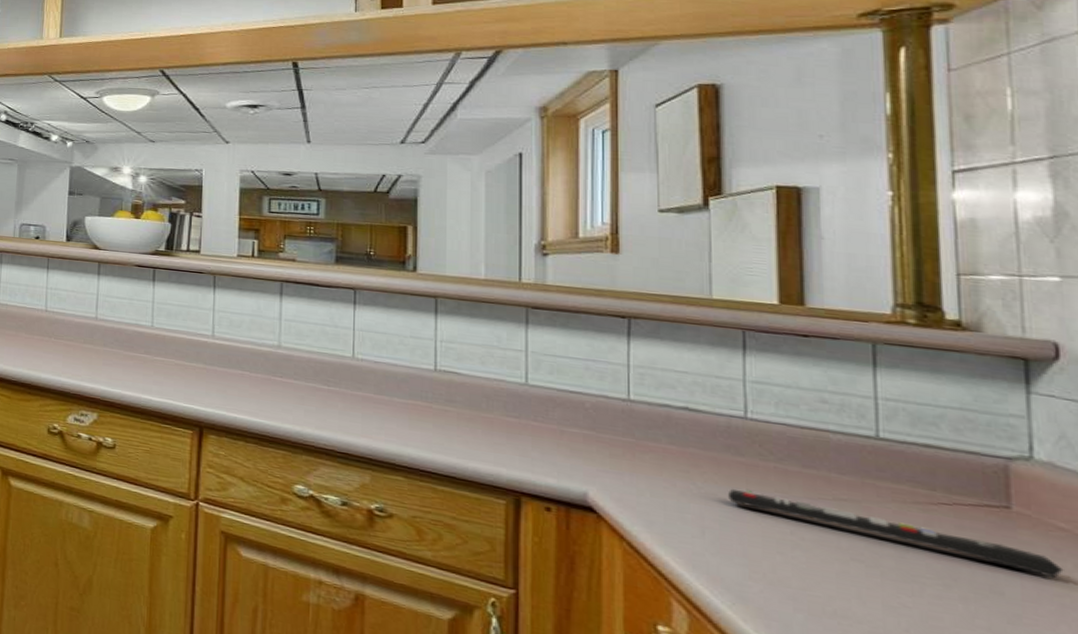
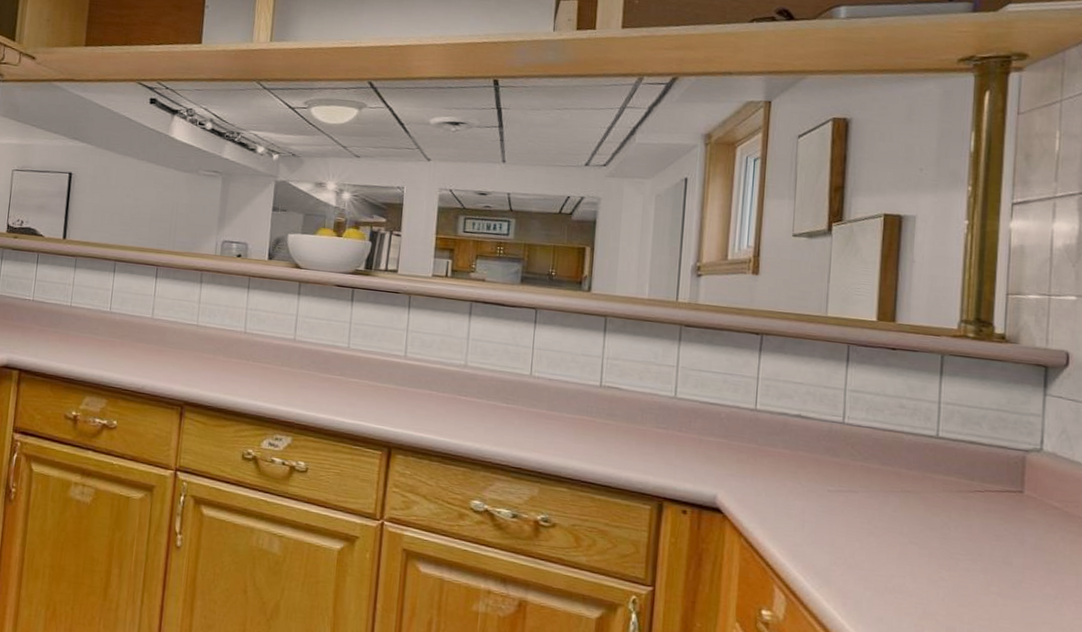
remote control: present [727,488,1064,579] -> none [824,486,1053,549]

